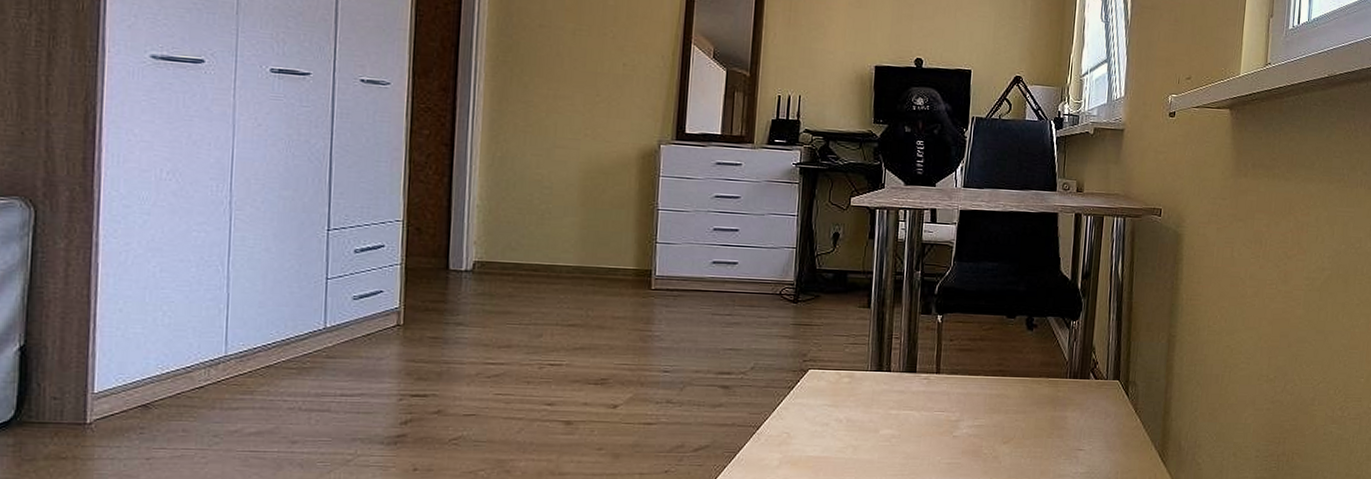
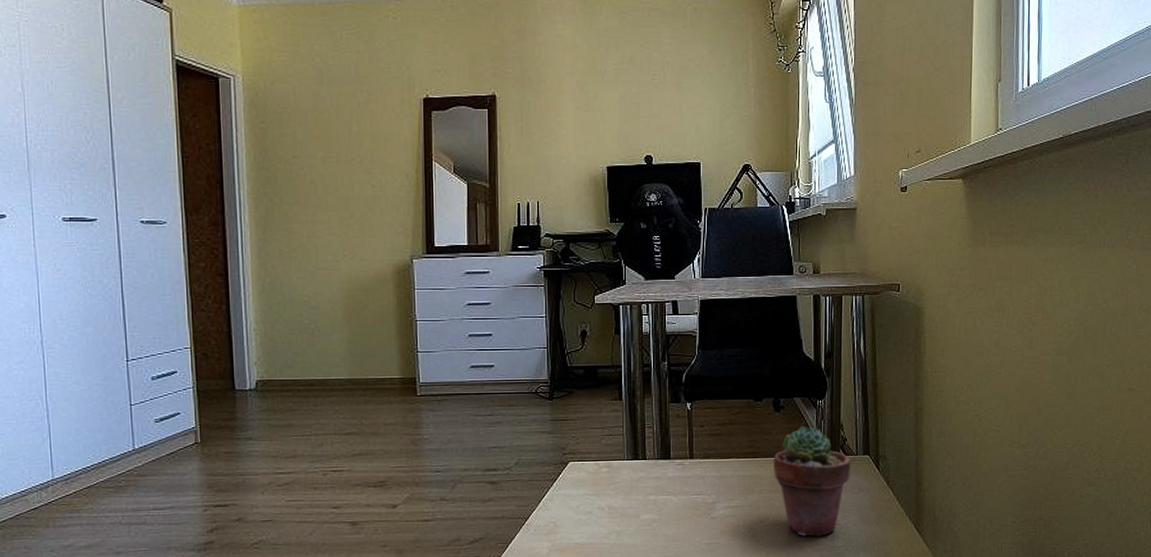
potted succulent: none [1021,346,1100,461] -> present [774,425,850,537]

